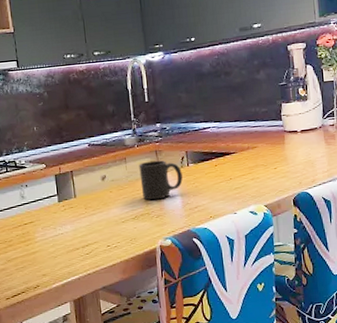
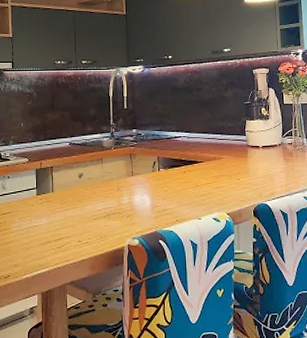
mug: present [139,160,183,201] -> none [114,163,153,201]

